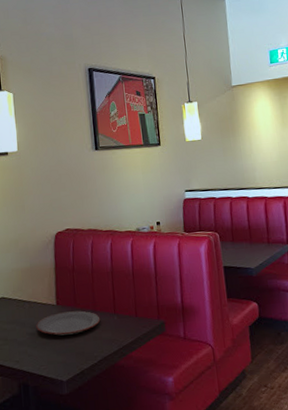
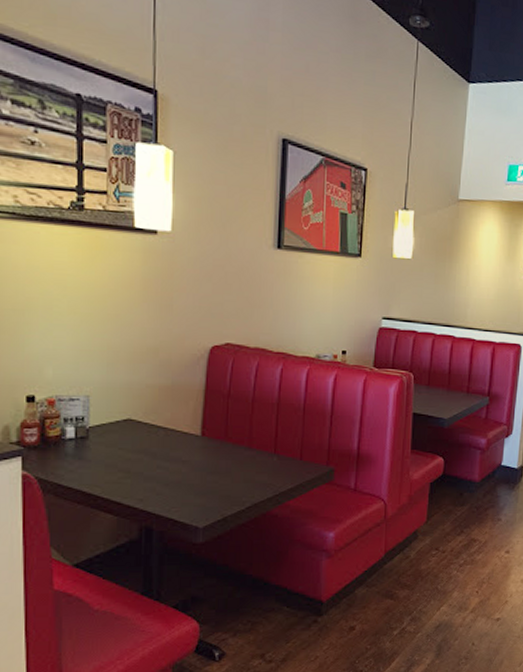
plate: present [36,310,101,336] -> none [171,445,256,473]

